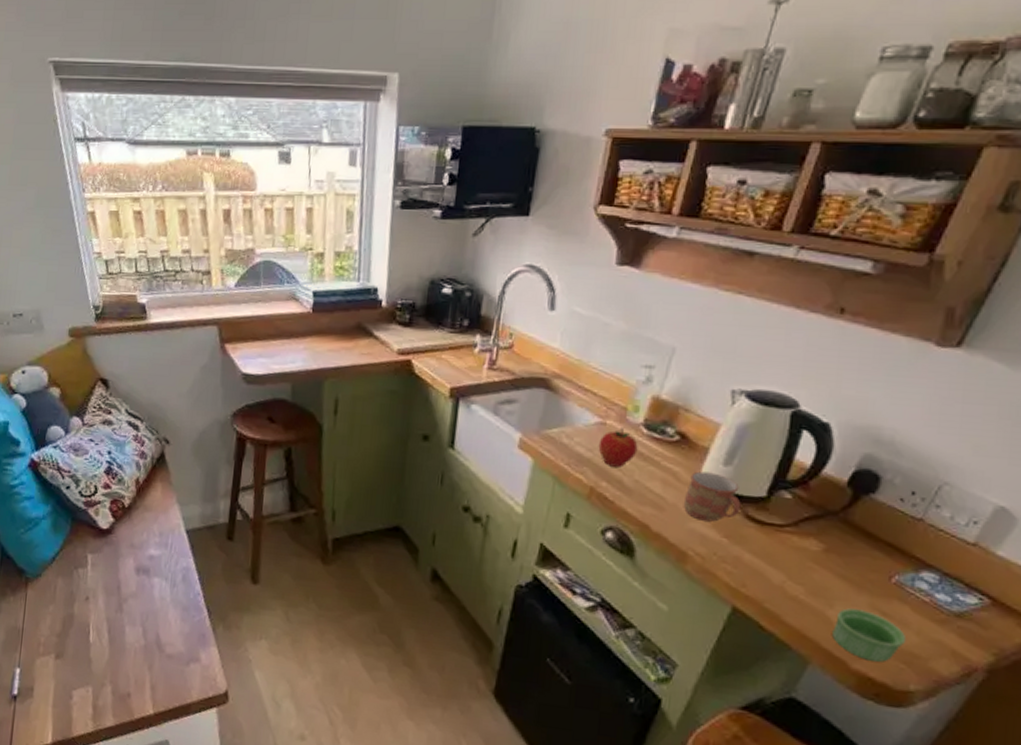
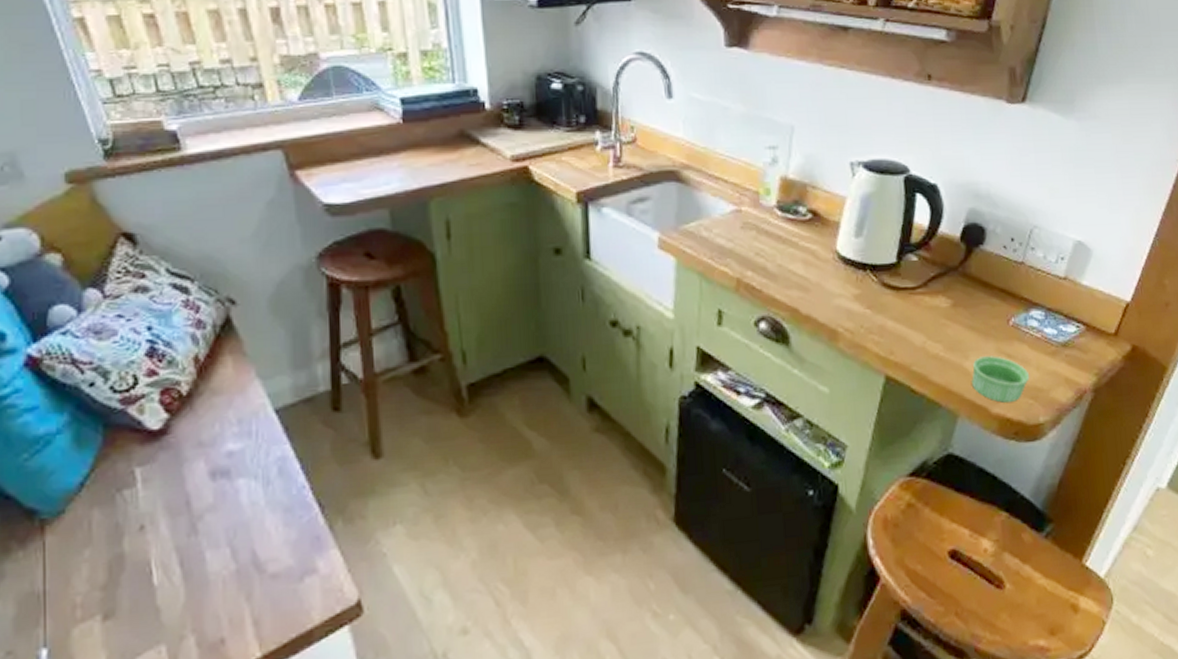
apple: present [598,428,638,467] -> none [737,213,776,254]
mug: present [684,471,741,522] -> none [826,246,877,296]

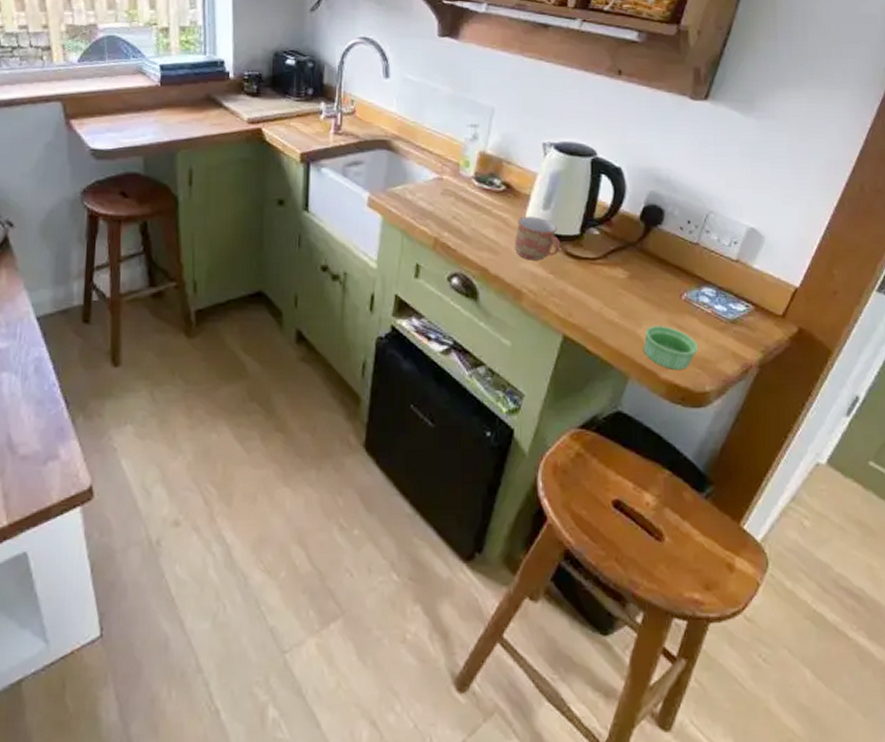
mug: none [826,246,877,296] -> present [515,216,561,261]

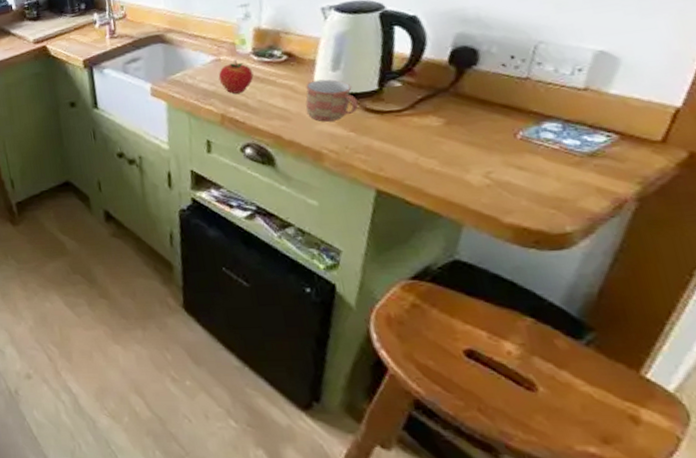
apple: none [438,182,472,218] -> present [218,60,254,94]
ramekin: present [643,326,699,369] -> none [475,168,549,213]

